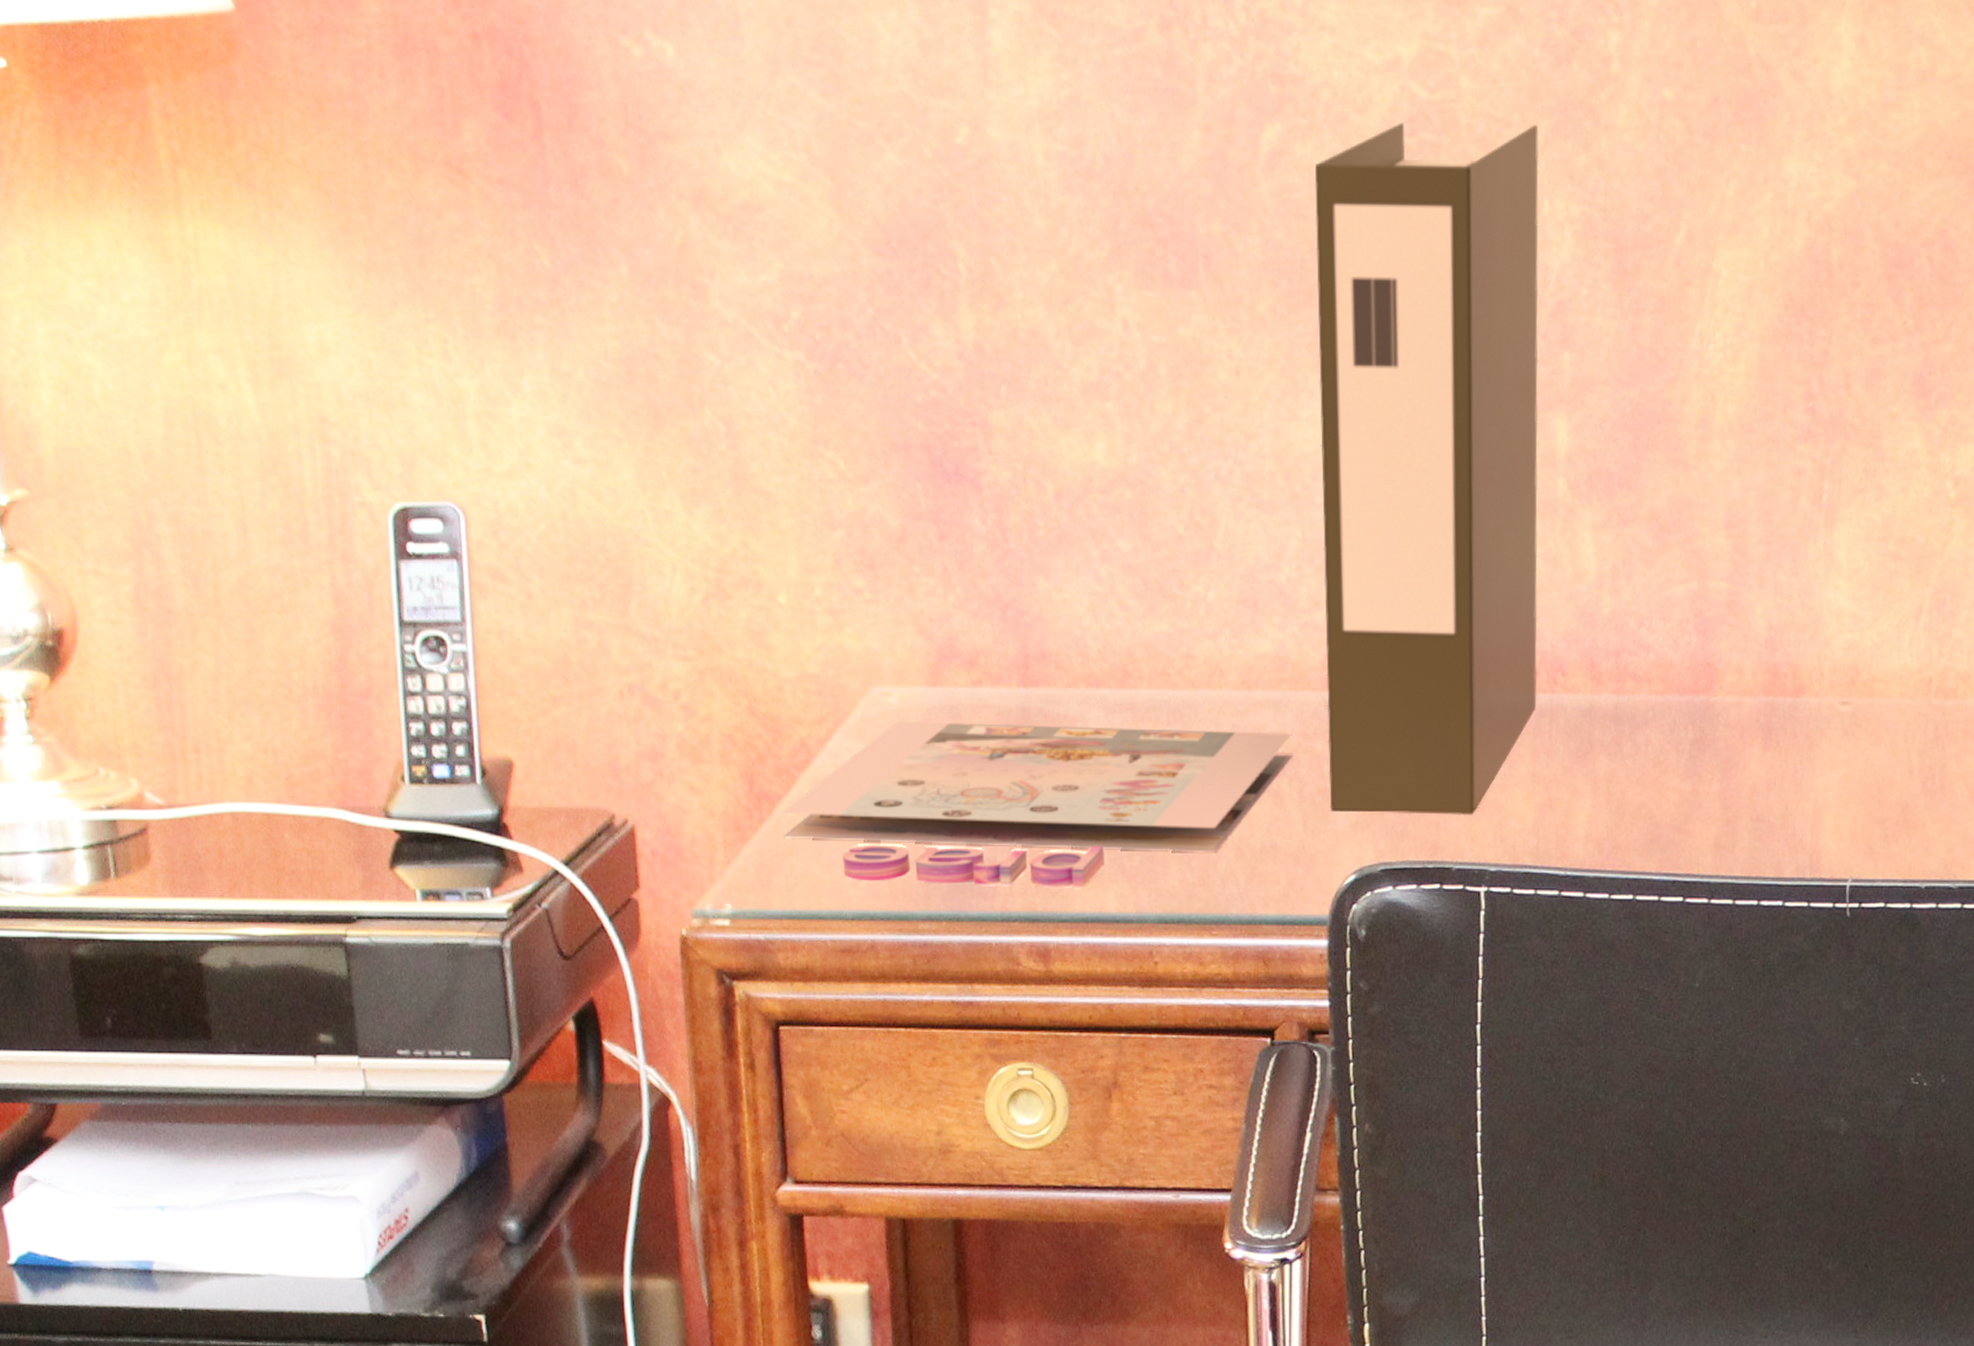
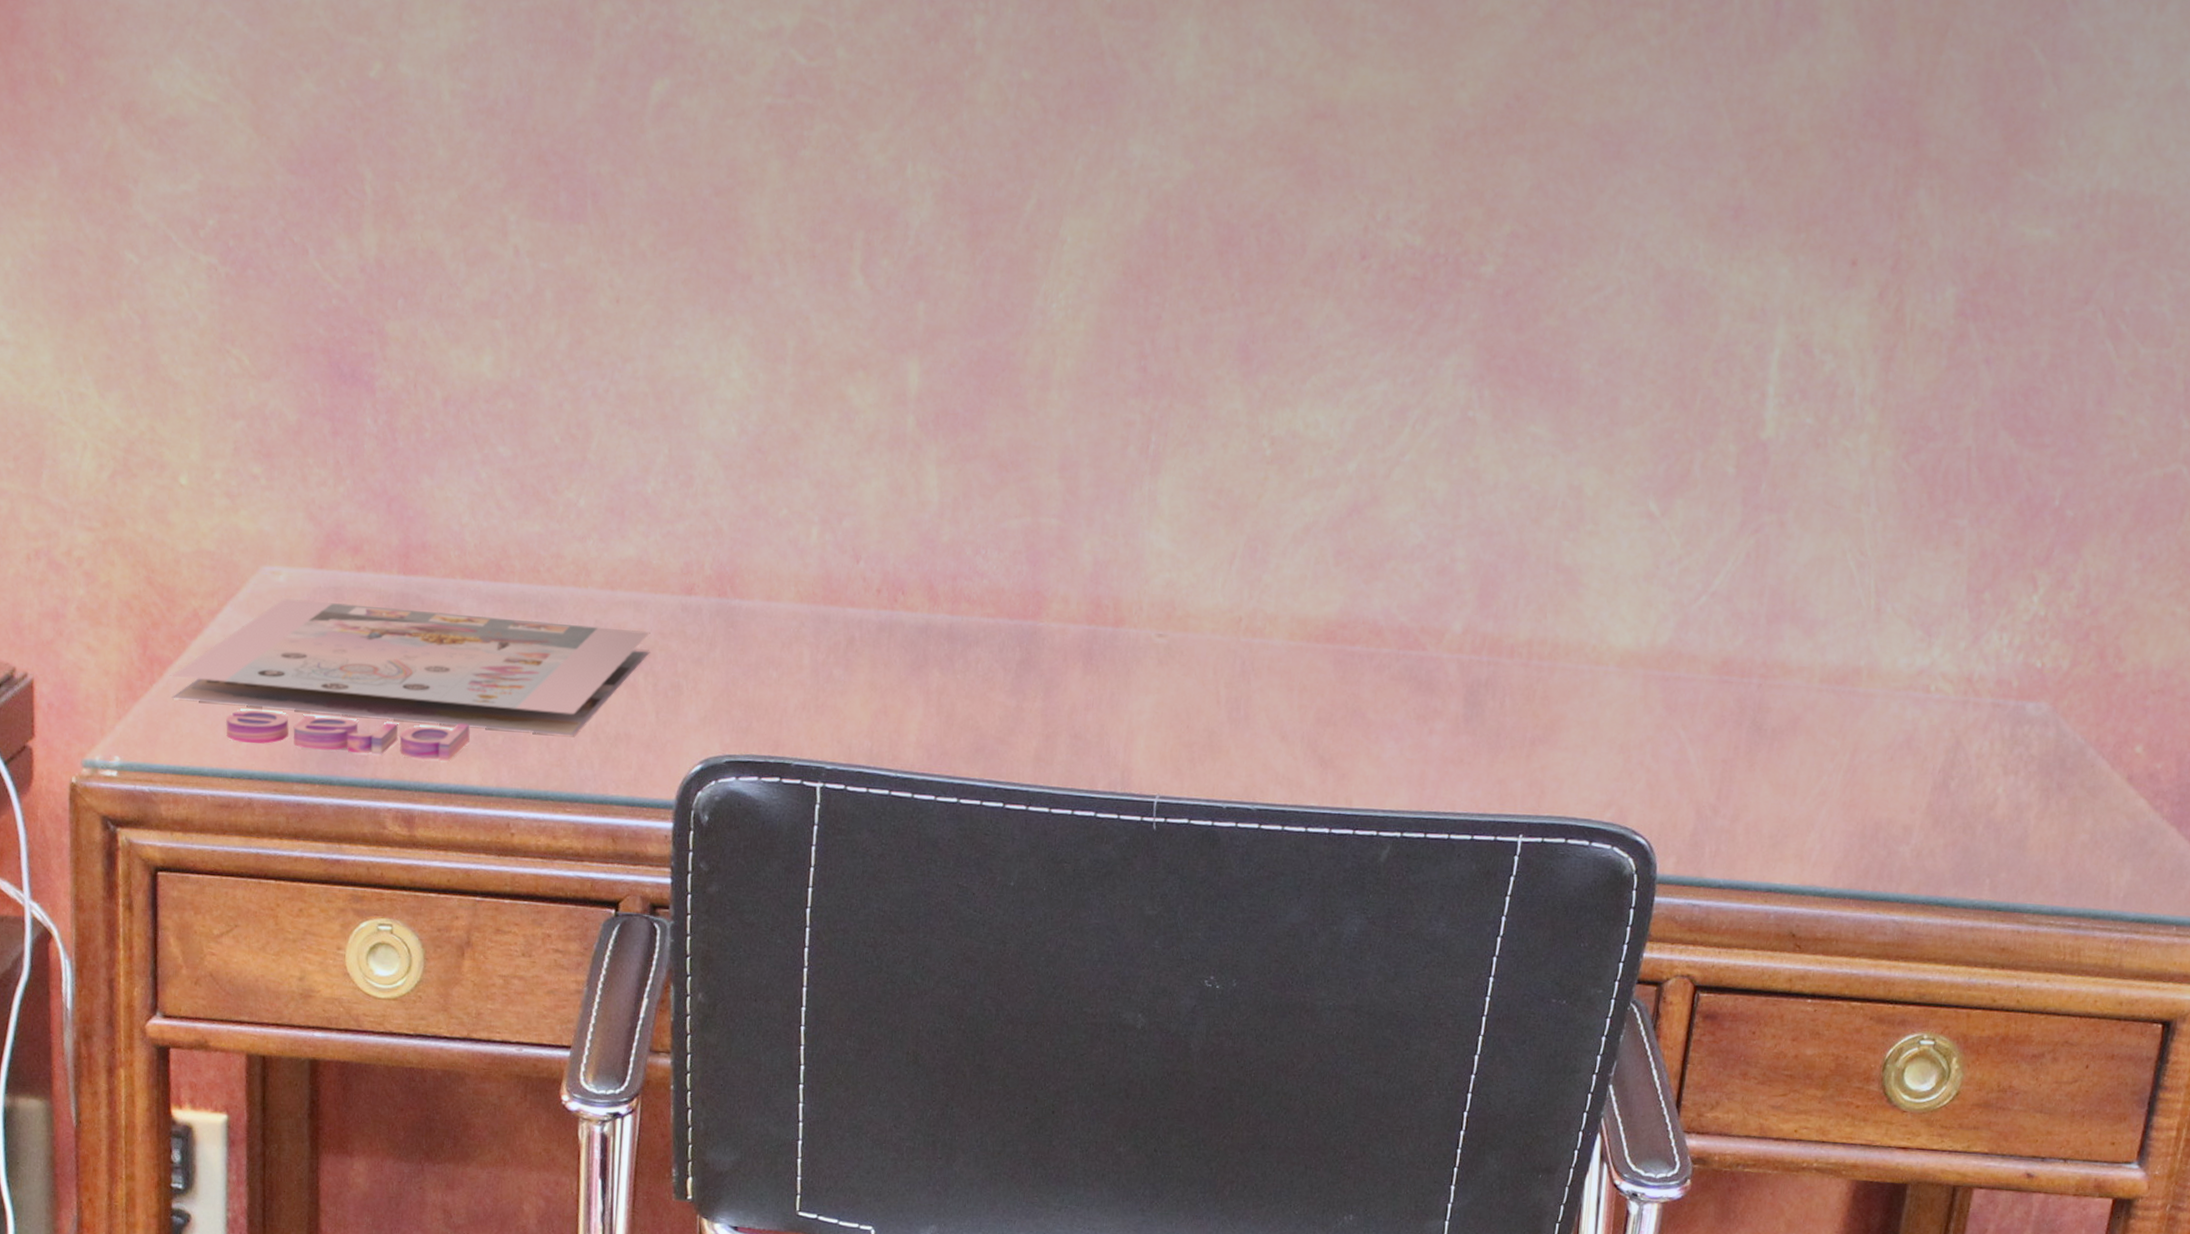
binder: present [1315,122,1539,816] -> none [682,85,906,717]

